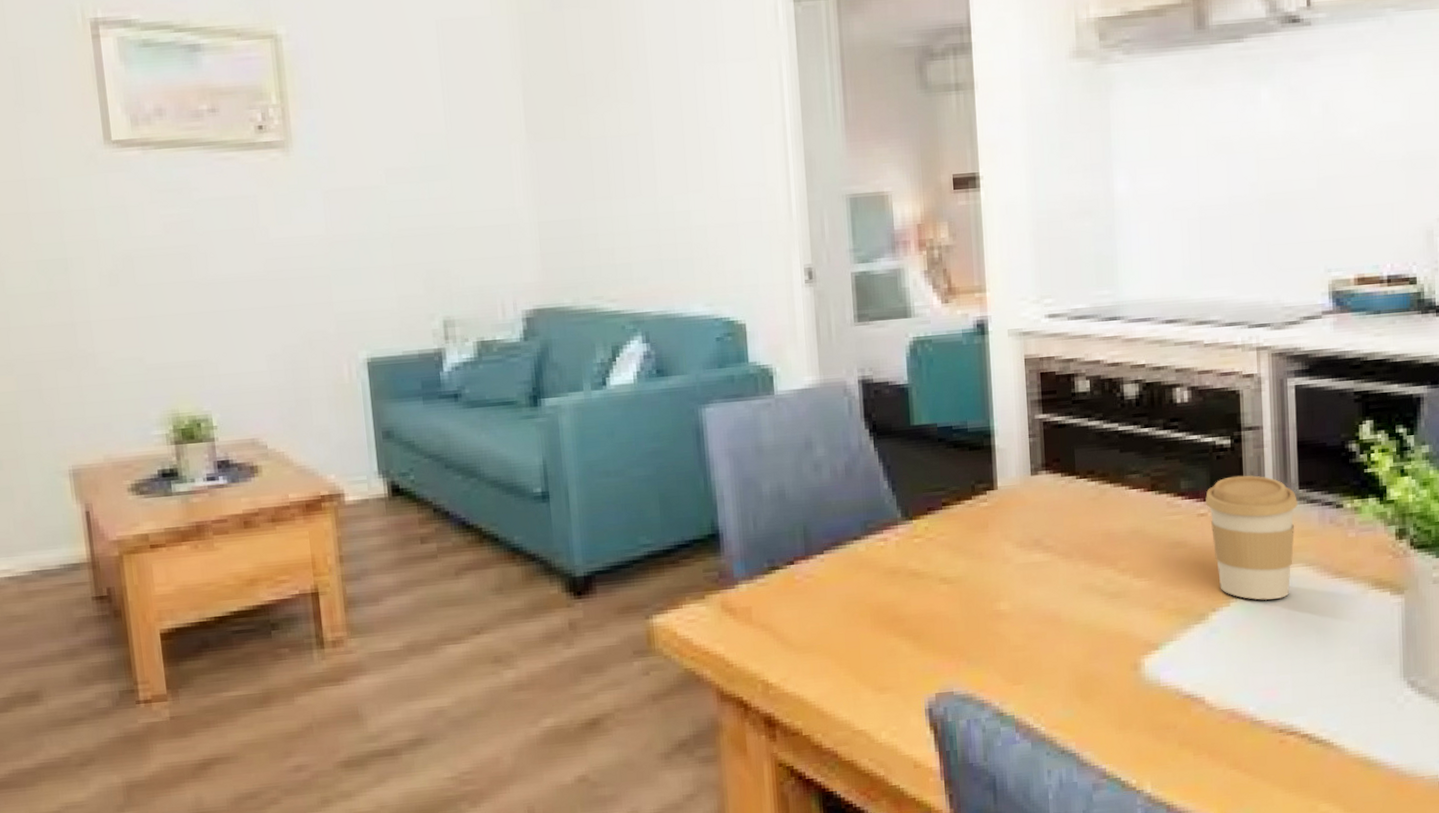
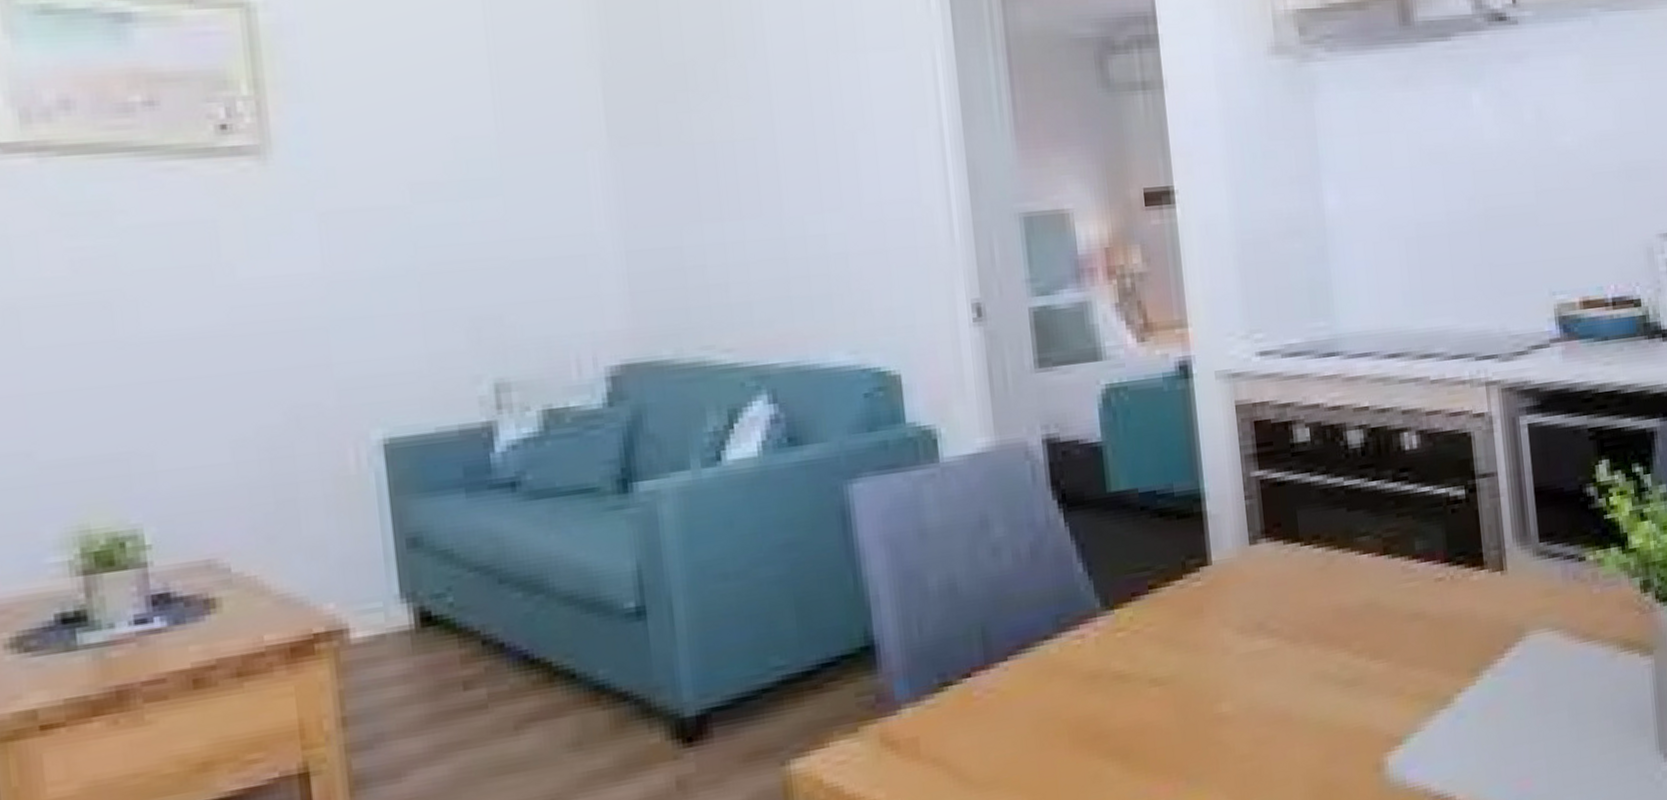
coffee cup: present [1205,475,1298,600] -> none [1442,529,1539,675]

